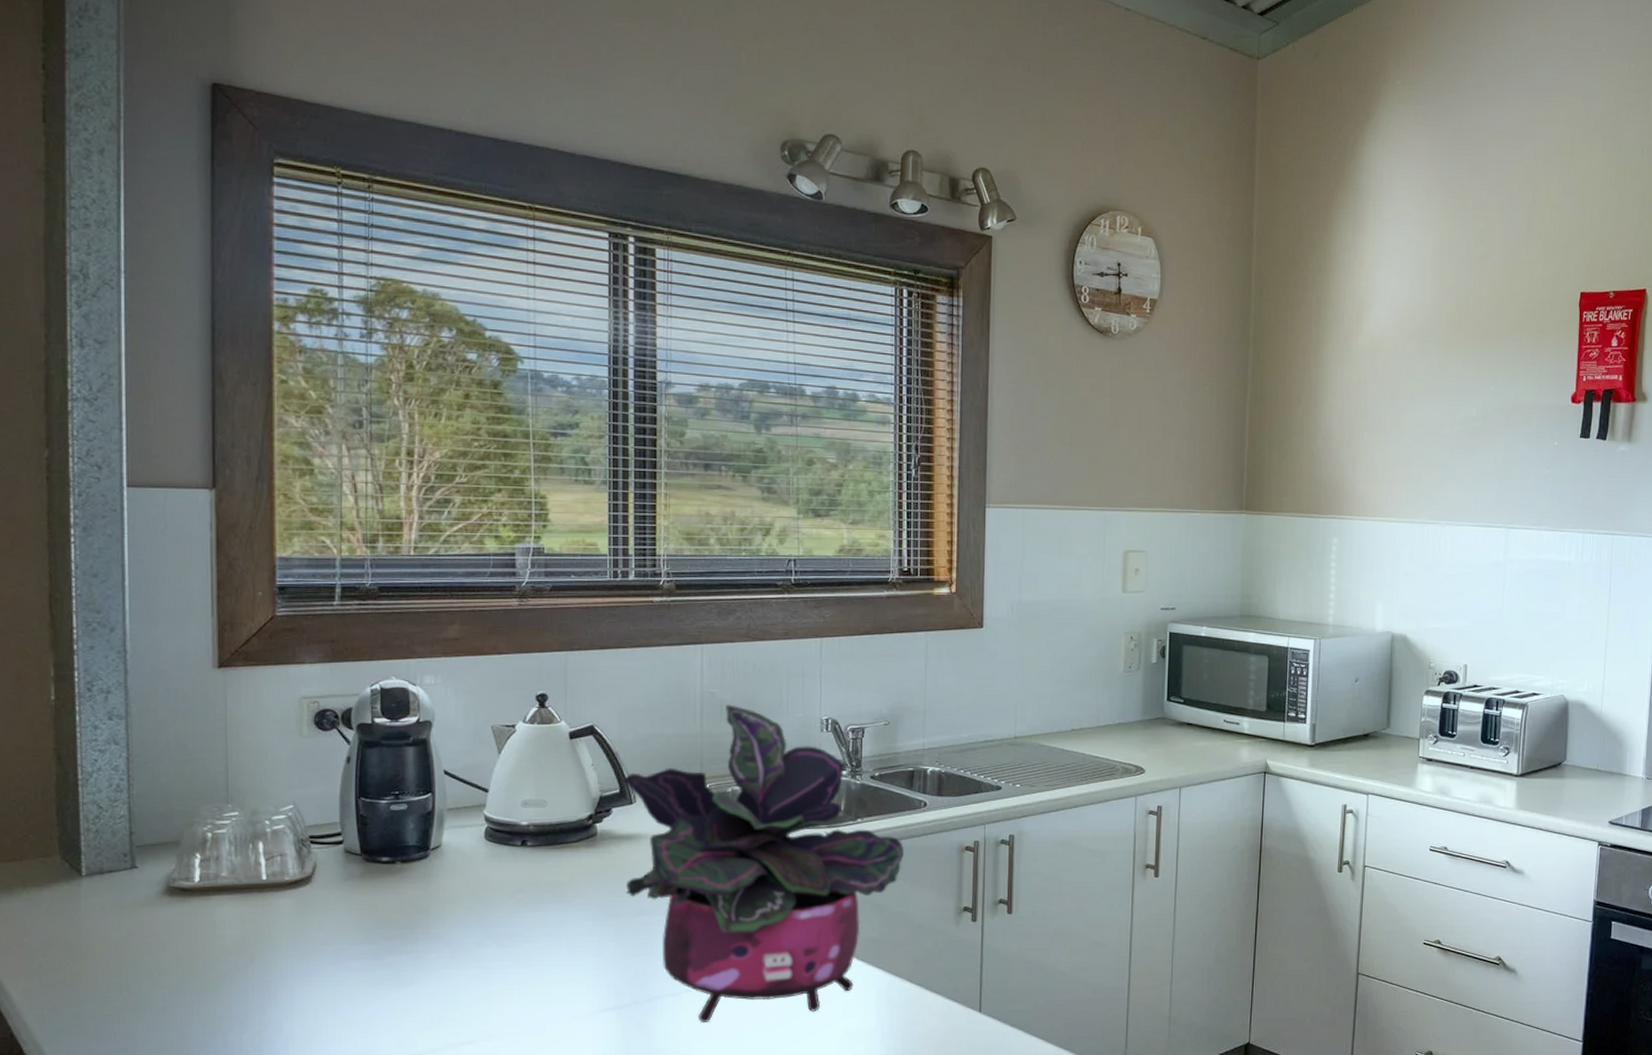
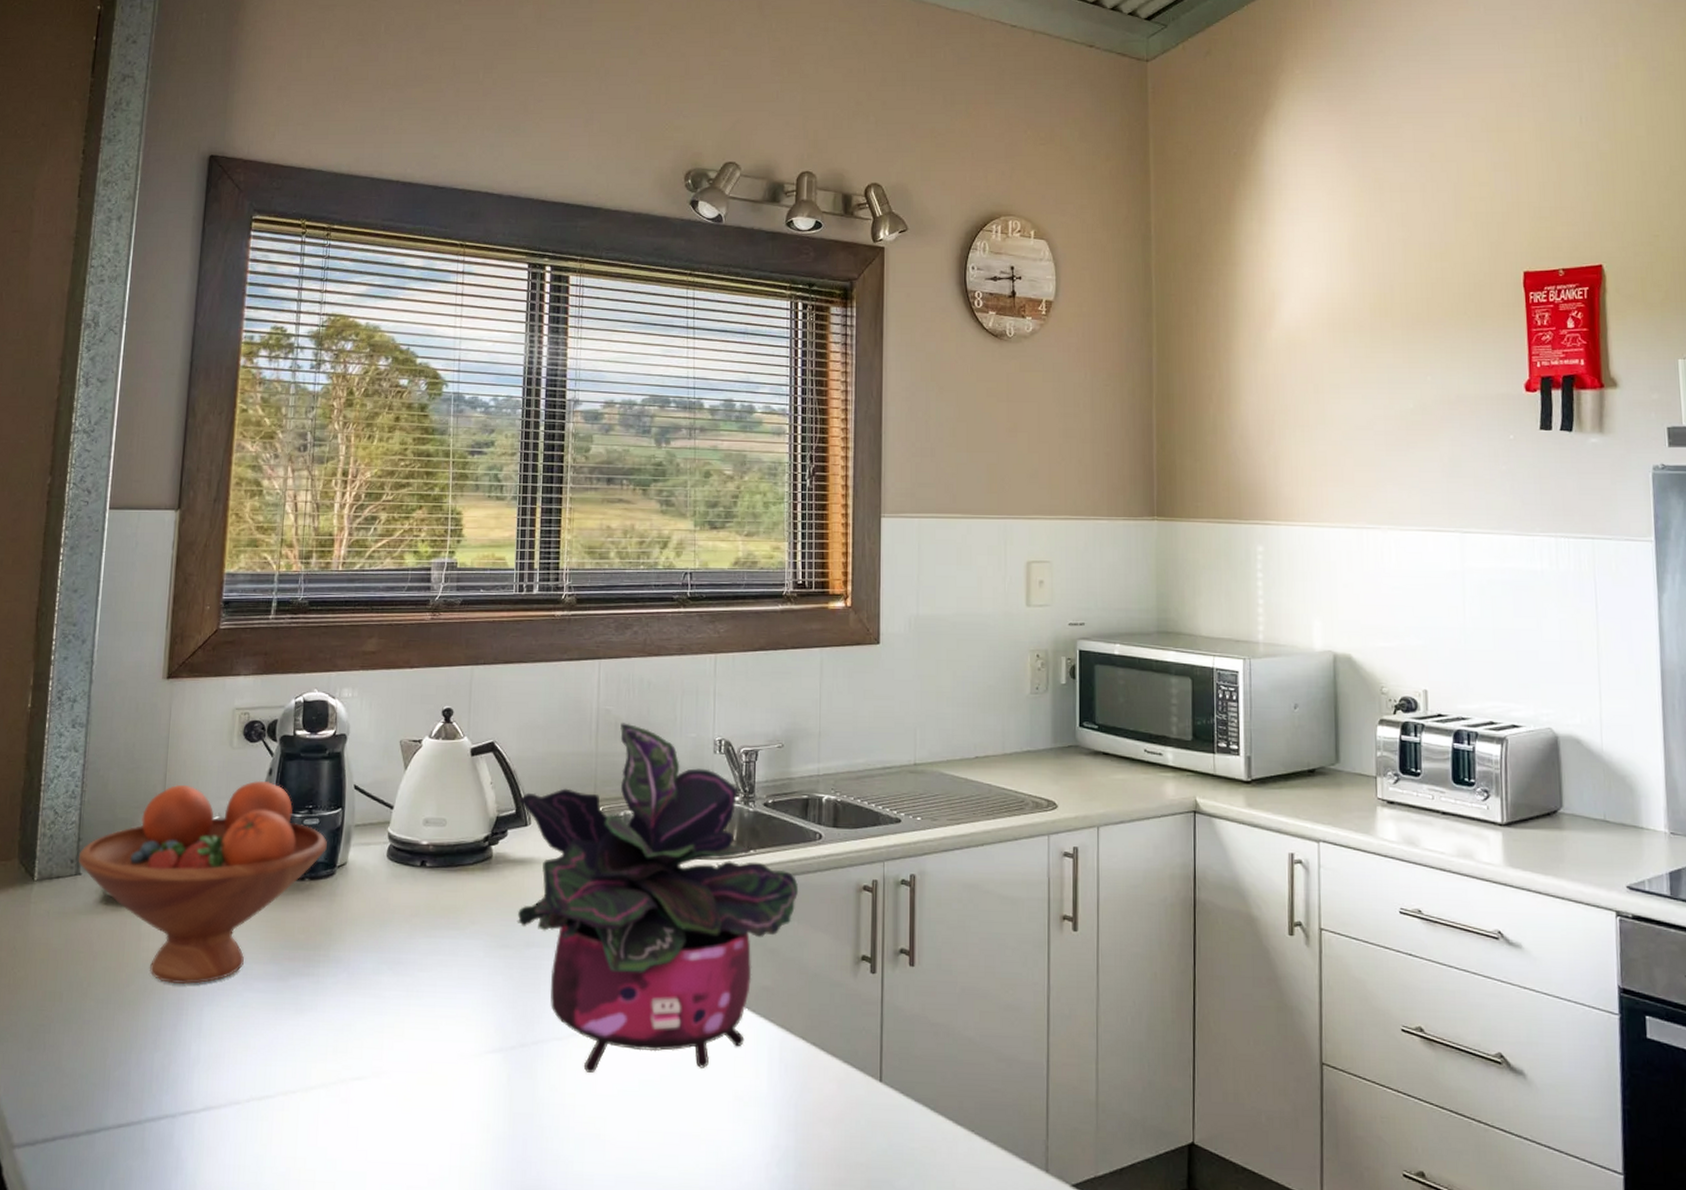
fruit bowl: none [132,768,418,967] -> present [78,780,327,984]

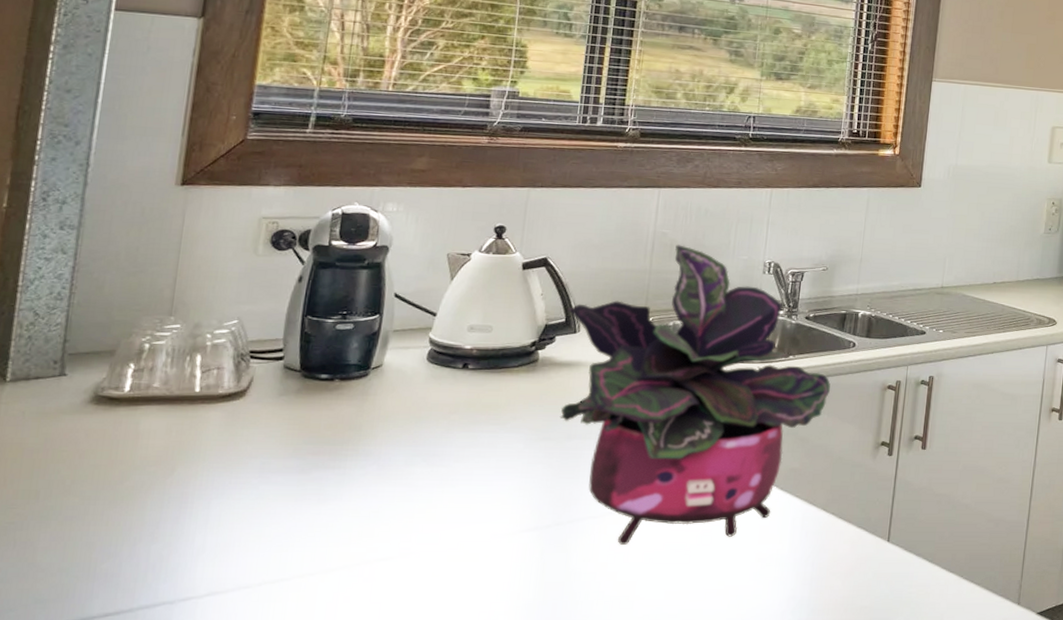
fruit bowl: present [78,780,327,984] -> none [63,286,362,479]

